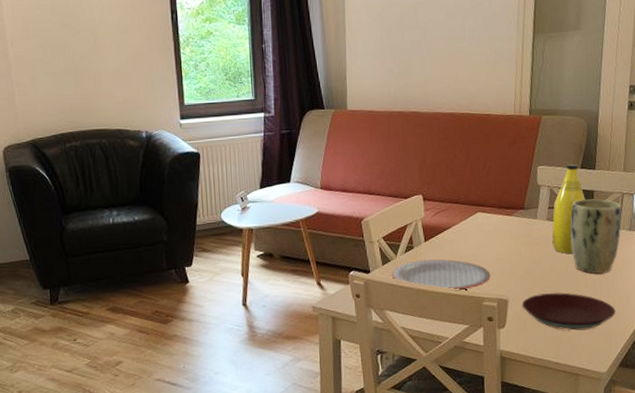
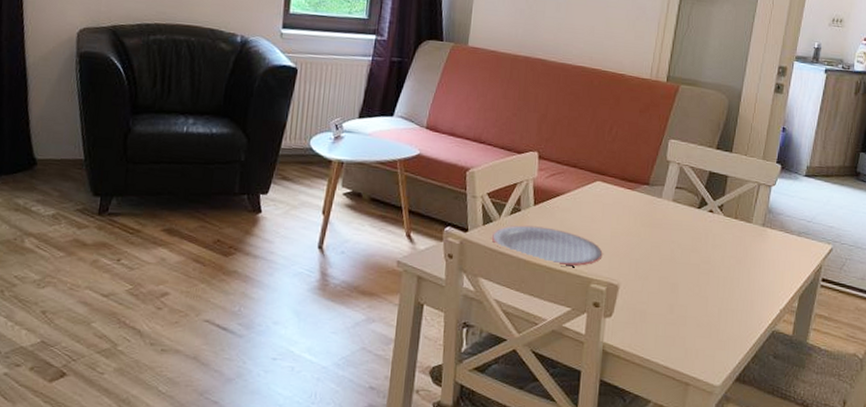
plate: present [522,292,616,331] -> none [633,284,738,333]
bottle: present [552,163,586,254] -> none [676,141,718,244]
plant pot: present [570,199,622,274] -> none [696,184,757,271]

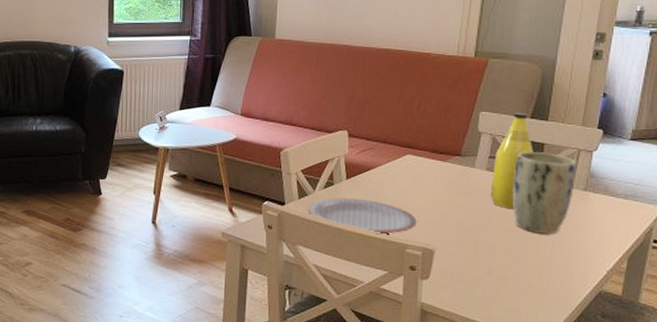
bottle: none [676,141,718,244] -> present [491,112,534,210]
plant pot: none [696,184,757,271] -> present [512,152,577,234]

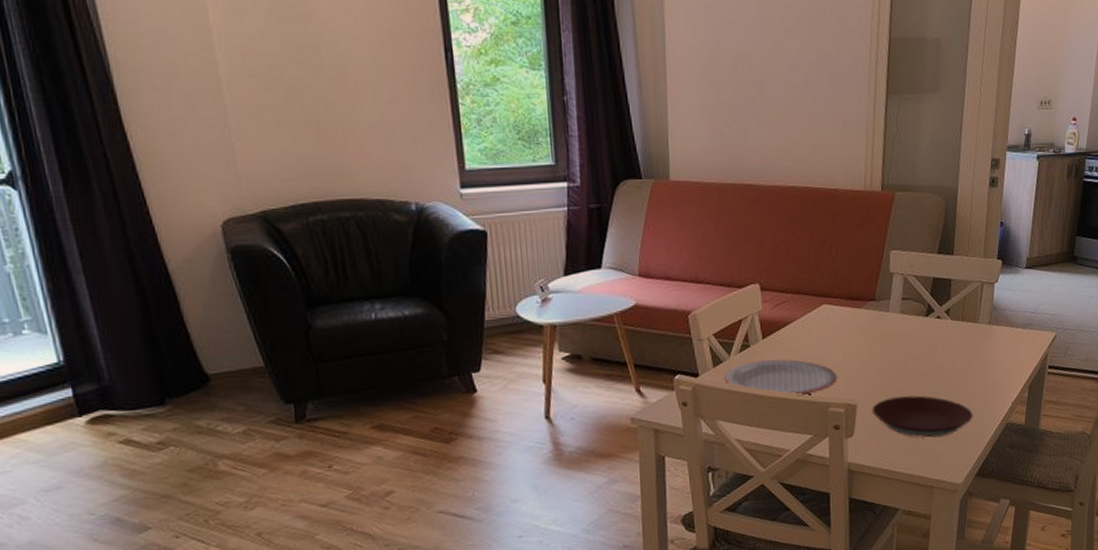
plate: none [450,248,561,294] -> present [872,395,973,438]
bottle: present [491,112,534,210] -> none [905,248,942,352]
plant pot: present [512,152,577,234] -> none [925,289,981,374]

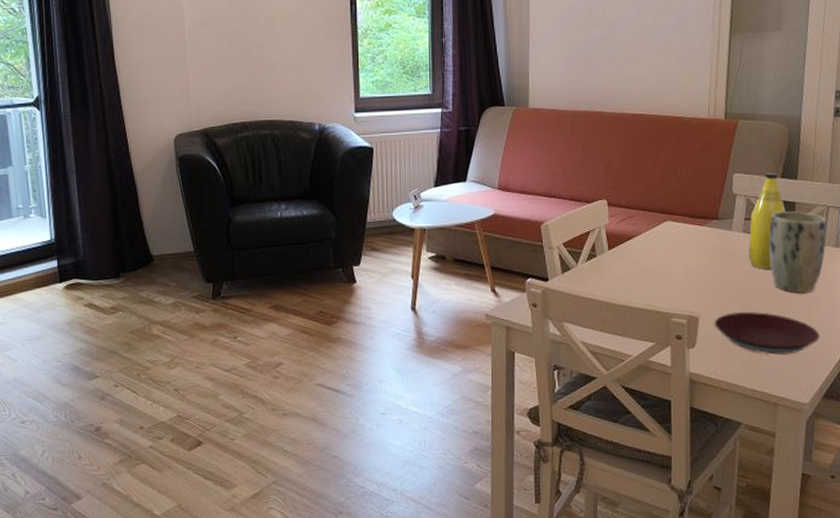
plate: present [723,359,837,396] -> none [571,269,680,305]
bottle: none [905,248,942,352] -> present [748,172,786,270]
plant pot: none [925,289,981,374] -> present [768,211,827,293]

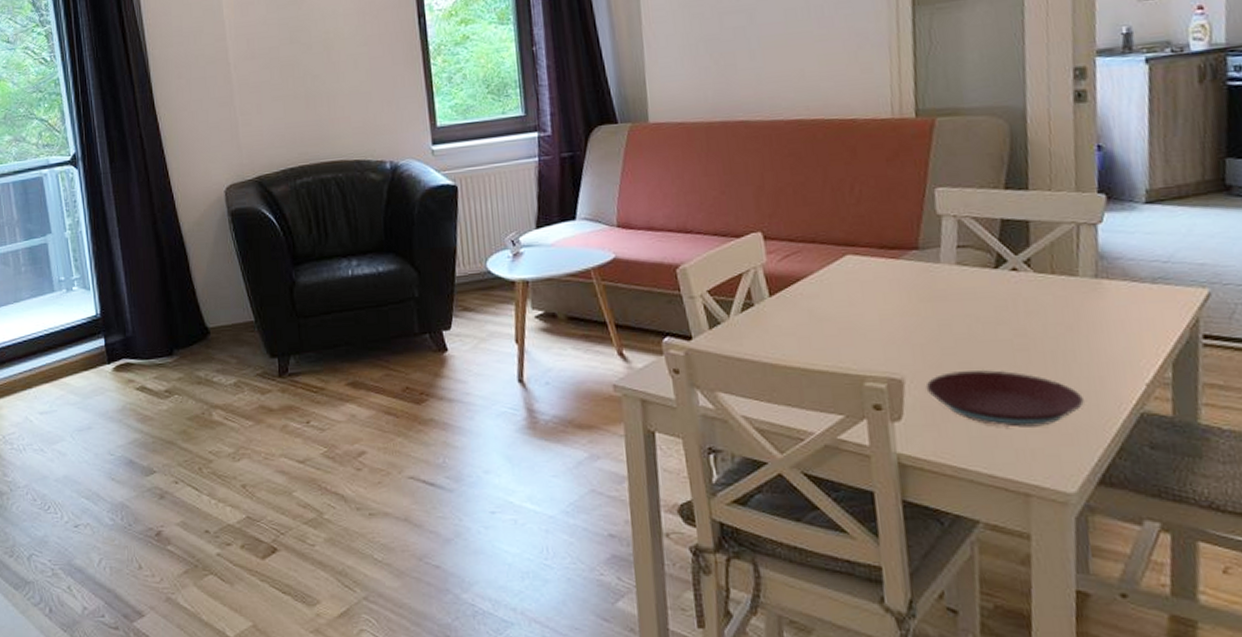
bottle: present [748,172,786,270] -> none [964,182,1017,314]
plant pot: present [768,211,827,293] -> none [994,232,1081,342]

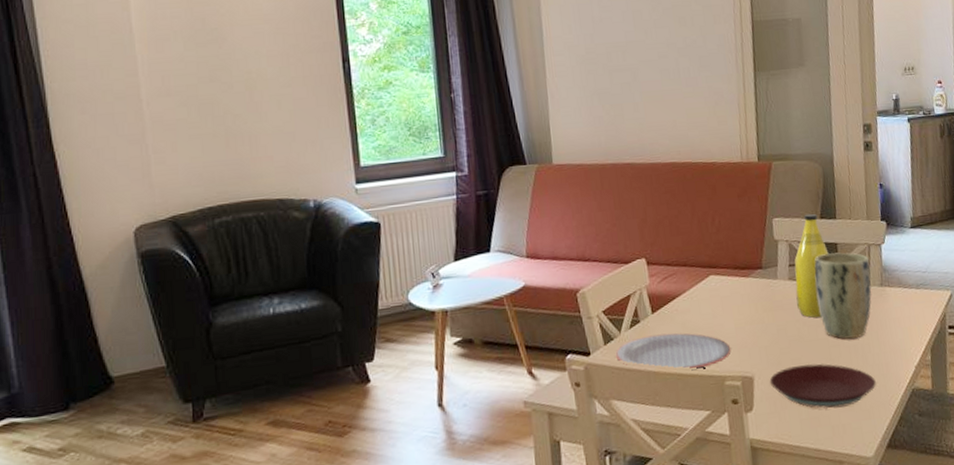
plate: none [722,320,874,366] -> present [615,333,731,371]
bottle: none [964,182,1017,314] -> present [794,213,829,318]
plant pot: none [994,232,1081,342] -> present [814,252,872,339]

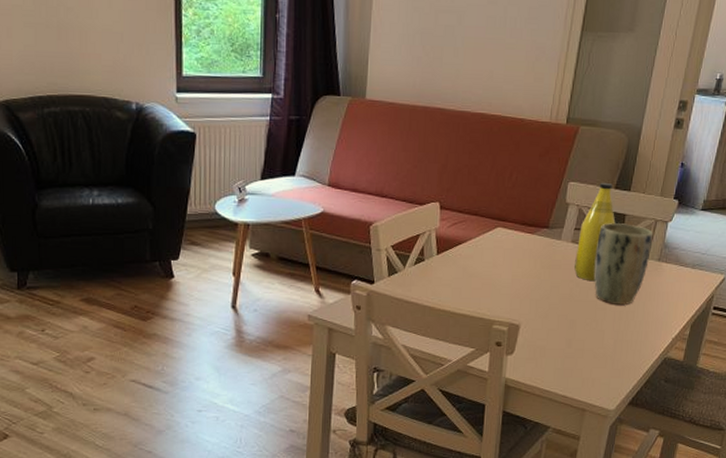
plate: present [615,333,731,371] -> none [397,274,504,311]
plate: present [769,363,876,409] -> none [534,321,632,364]

